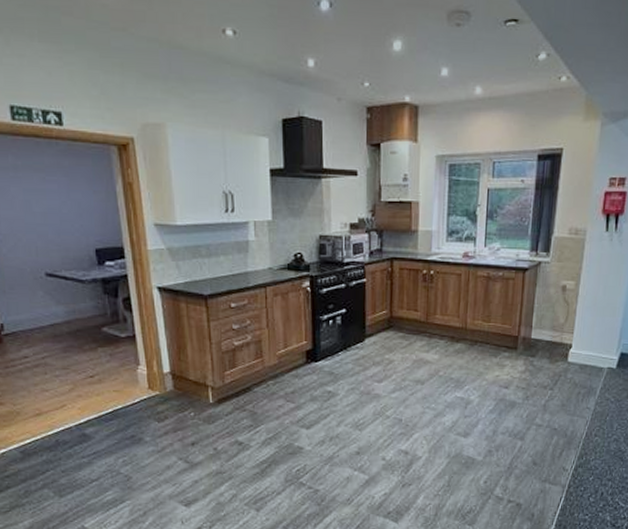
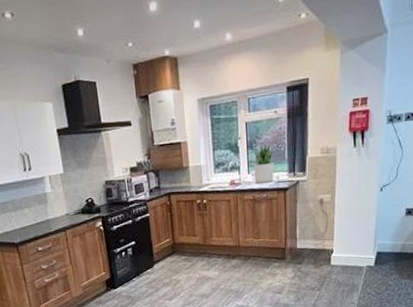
planter: none [491,215,515,260] -> present [253,143,274,184]

